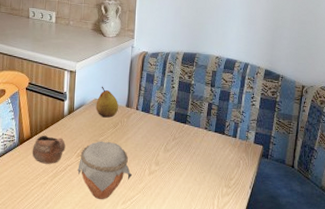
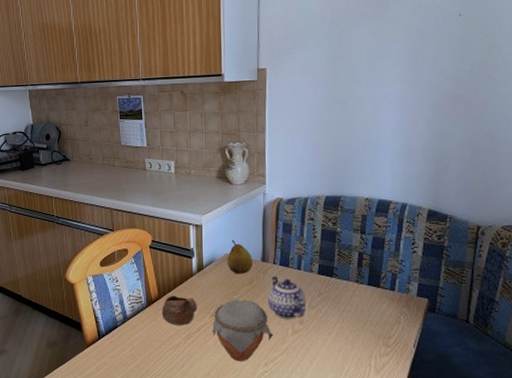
teapot: none [129,120,163,161] -> present [268,275,307,319]

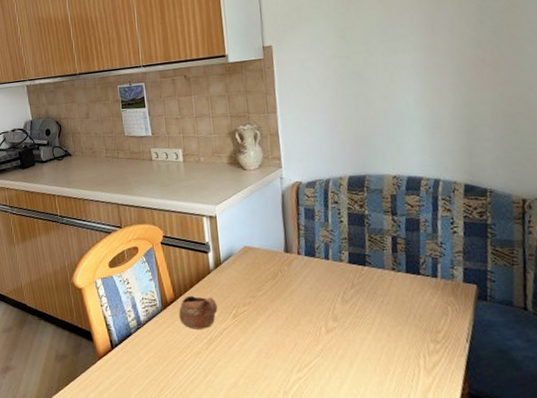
jar: present [212,299,274,361] -> none [236,296,306,367]
fruit: present [227,239,253,274] -> none [246,230,275,268]
teapot: present [268,275,307,319] -> none [295,267,339,316]

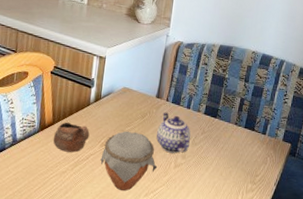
jar: none [236,296,306,367] -> present [100,131,158,191]
teapot: none [295,267,339,316] -> present [156,111,191,154]

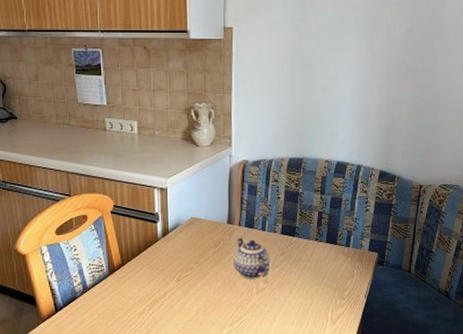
cup: present [53,122,90,153] -> none [125,261,163,292]
jar: present [100,131,158,191] -> none [178,262,239,323]

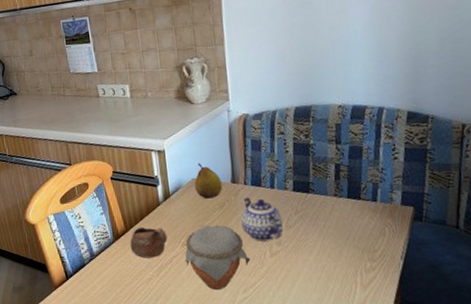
cup: none [125,261,163,292] -> present [130,227,168,258]
jar: none [178,262,239,323] -> present [185,225,251,290]
fruit: none [193,202,219,237] -> present [194,163,222,199]

